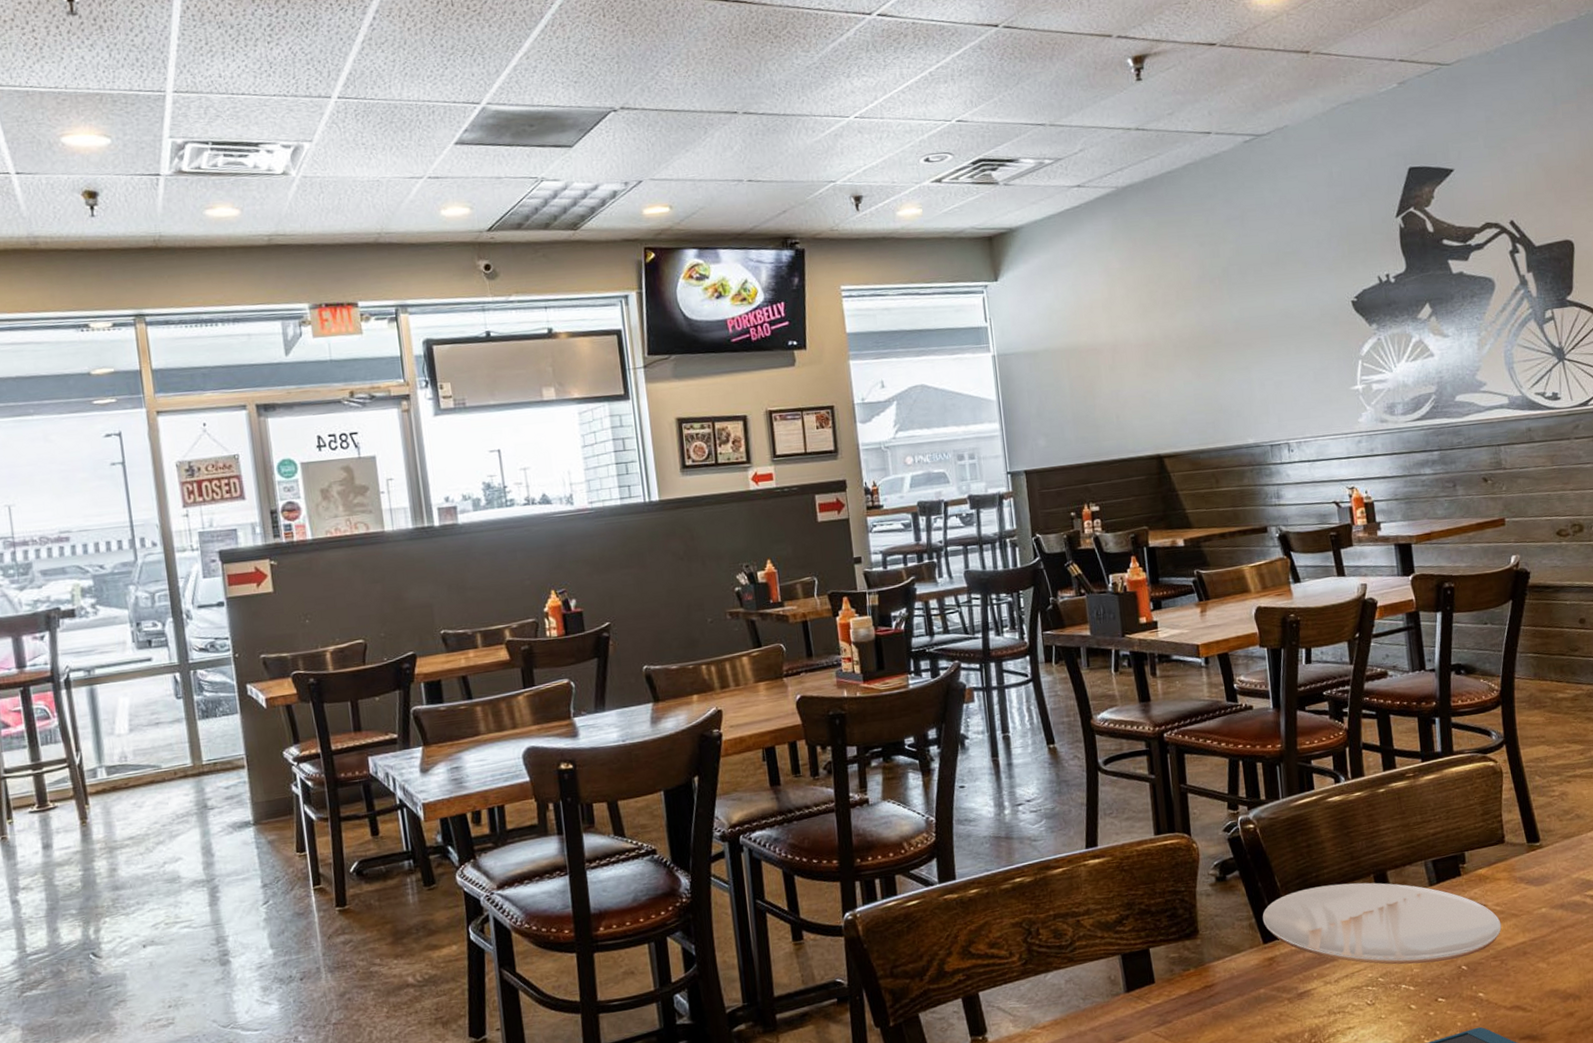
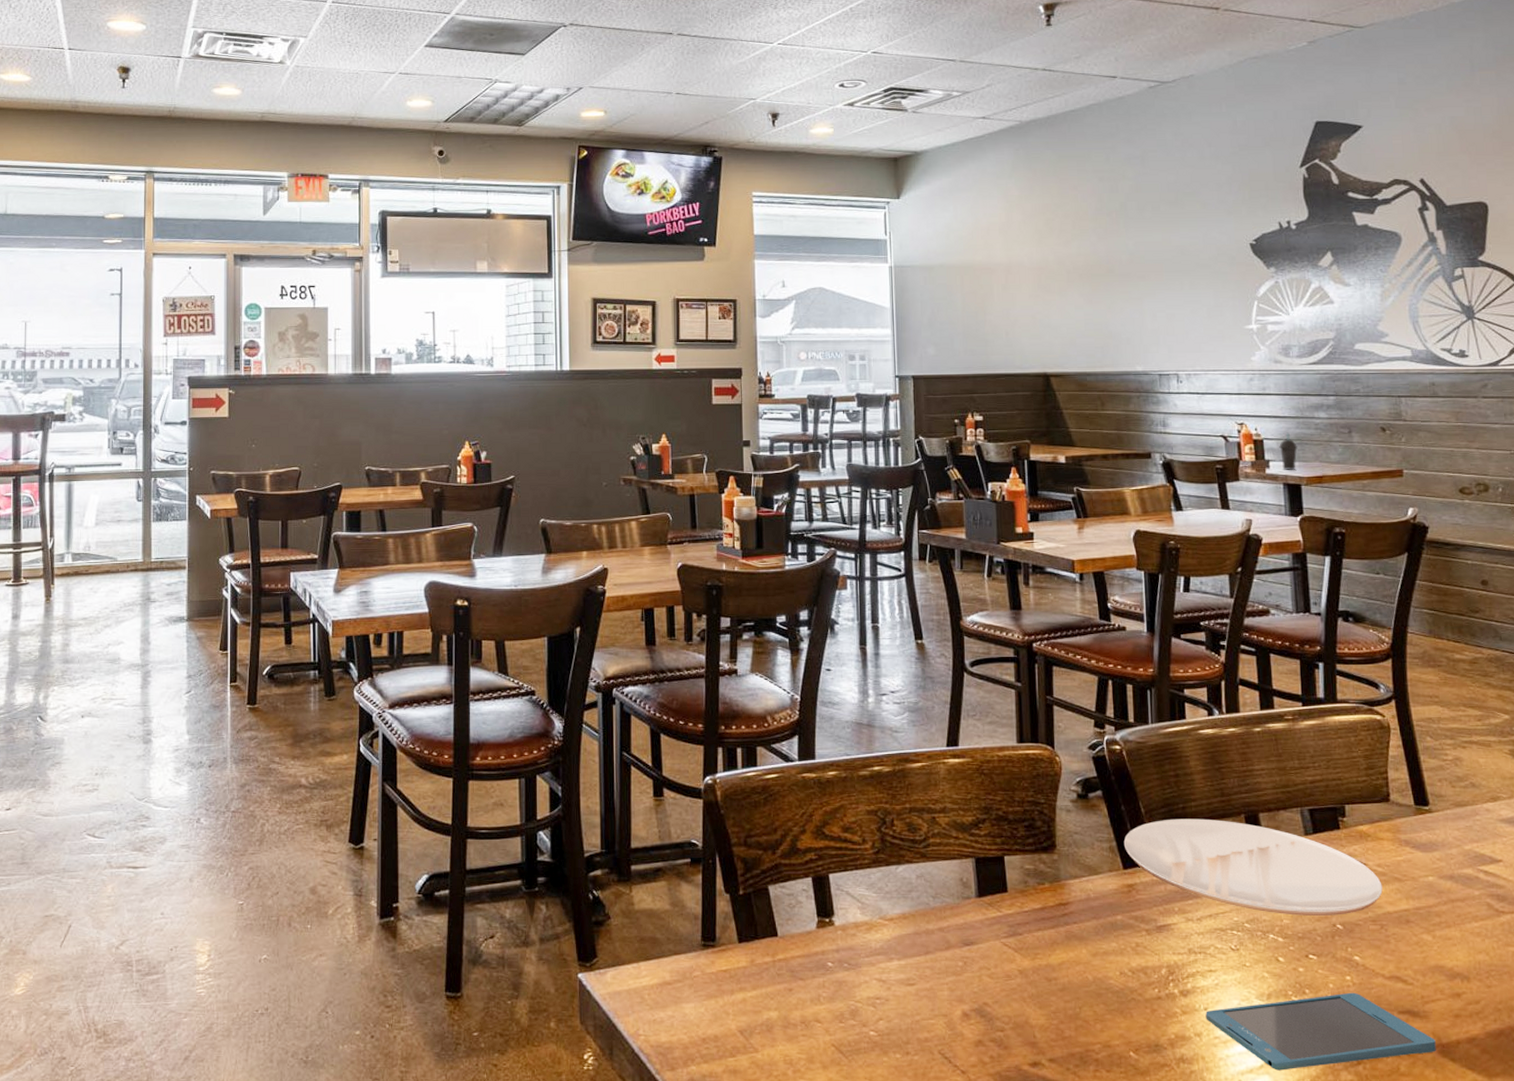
cup: none [1389,492,1406,531] -> present [1279,432,1298,471]

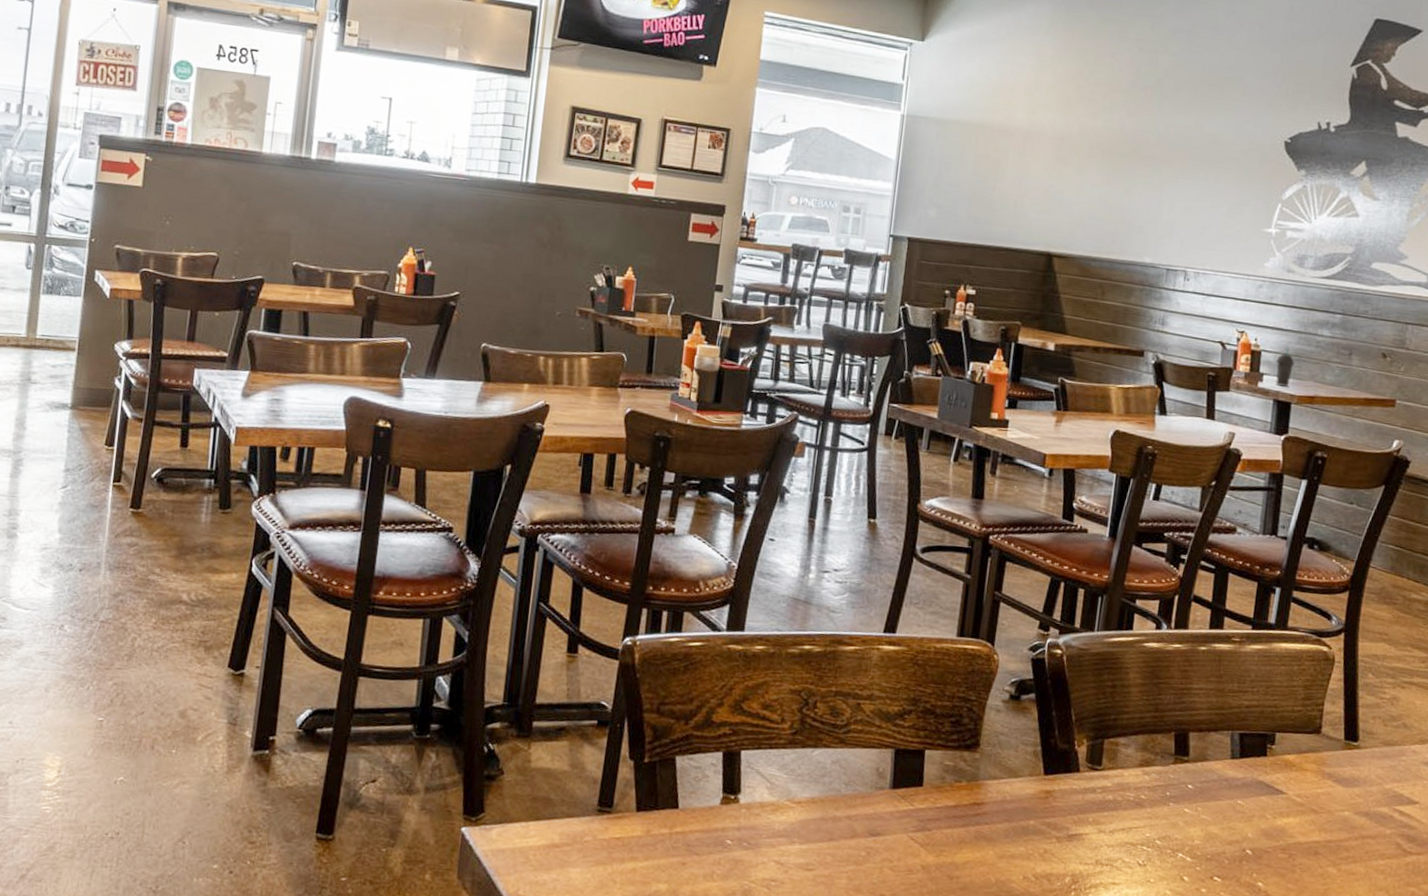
plate: present [1123,819,1383,916] -> none [1048,729,1298,841]

